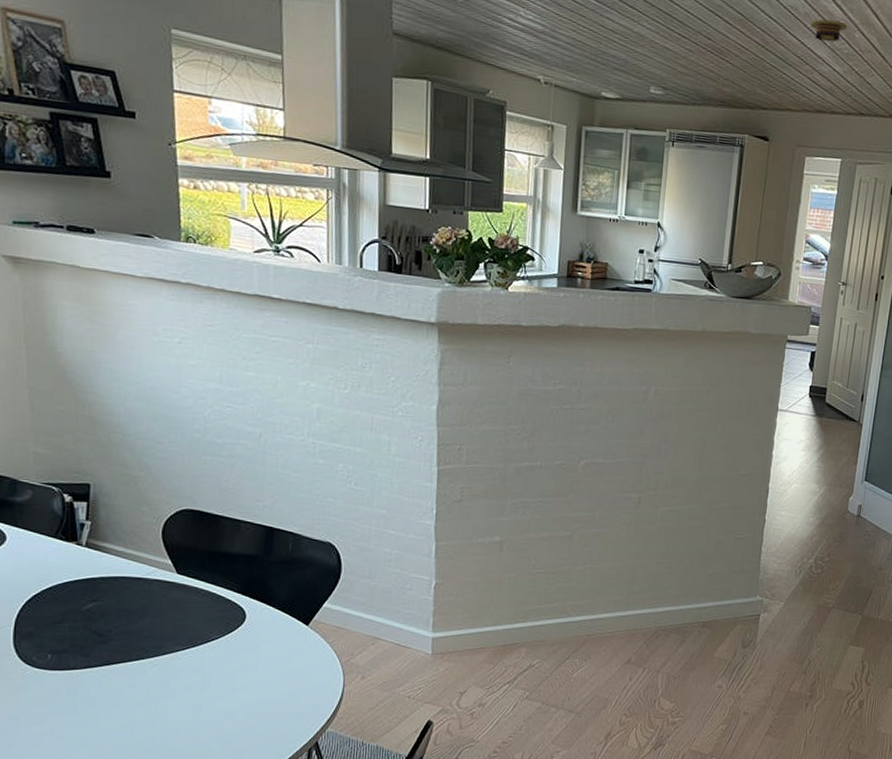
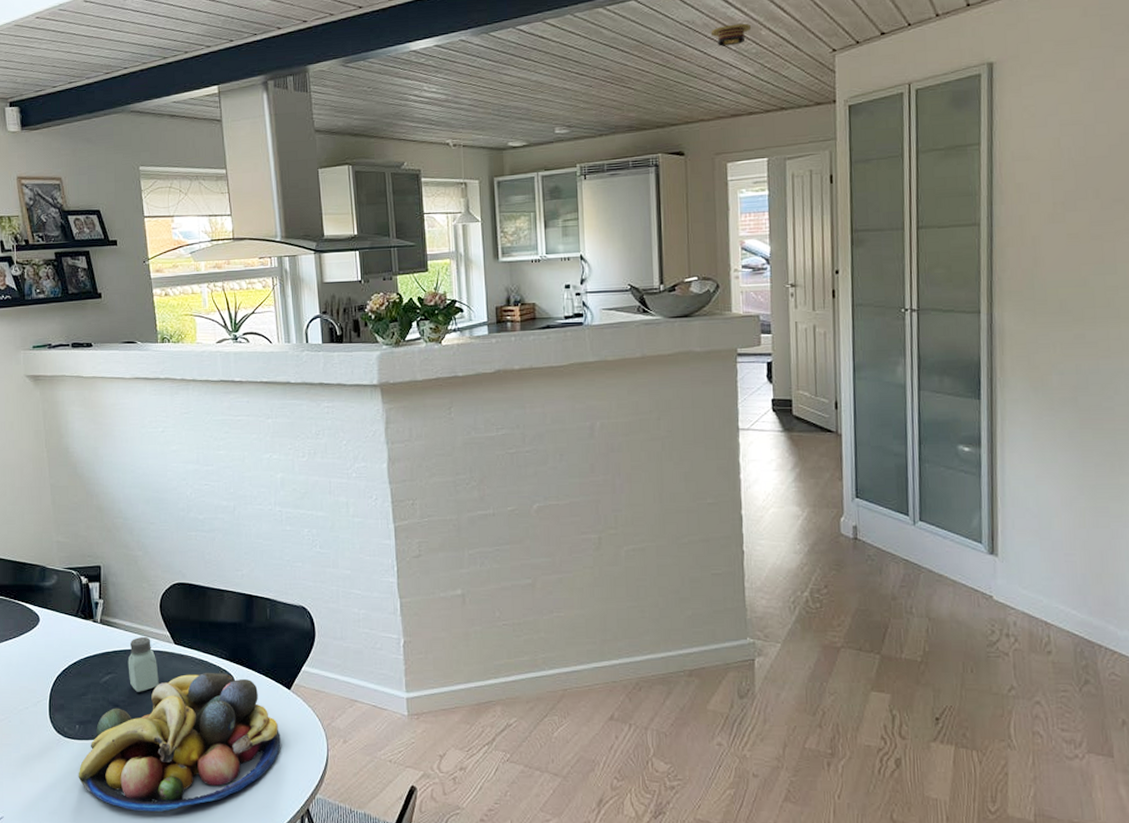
fruit bowl: none [47,605,293,745] -> present [78,673,281,812]
saltshaker: none [117,563,156,622] -> present [127,636,159,692]

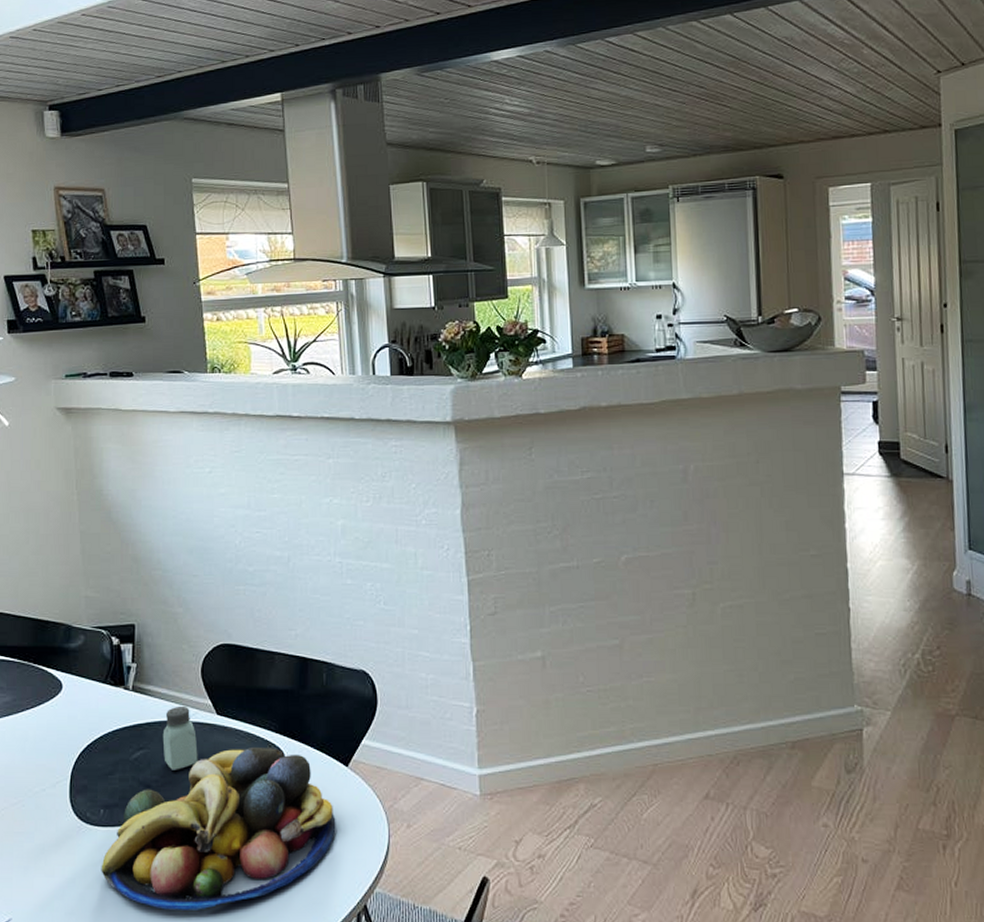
recessed light: present [710,23,752,47] -> none [810,41,853,65]

